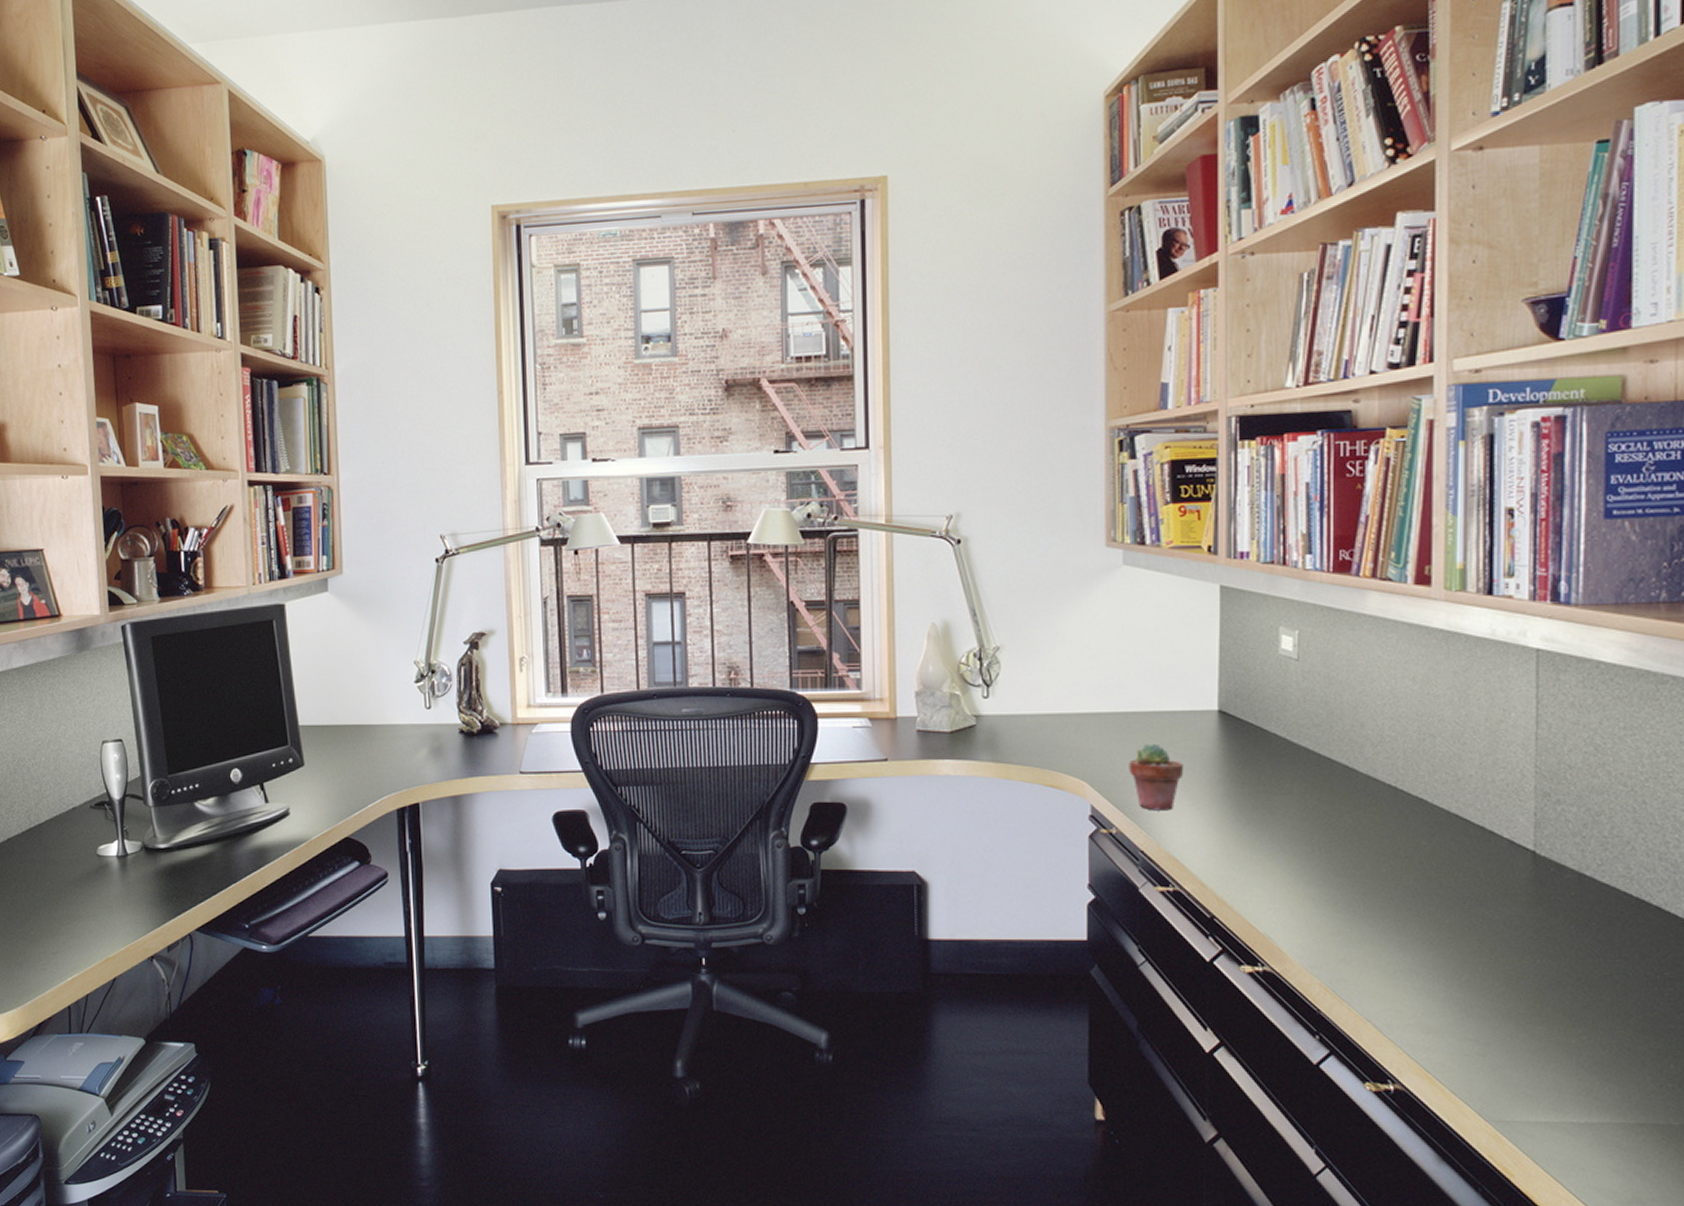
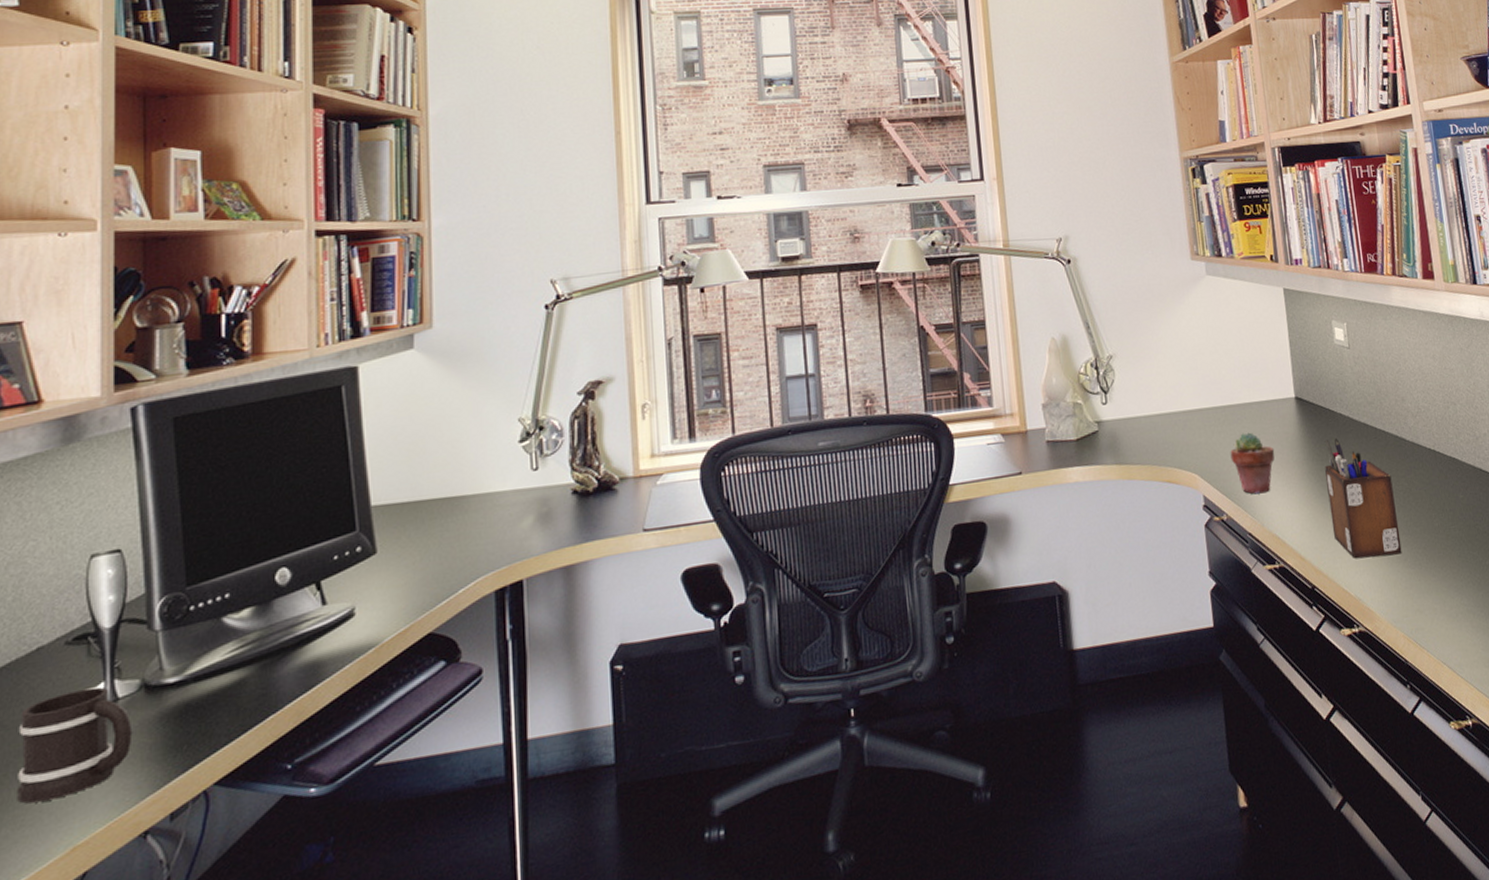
mug: none [65,843,139,922] -> present [17,686,133,804]
desk organizer: none [1245,761,1333,897] -> present [1324,438,1402,559]

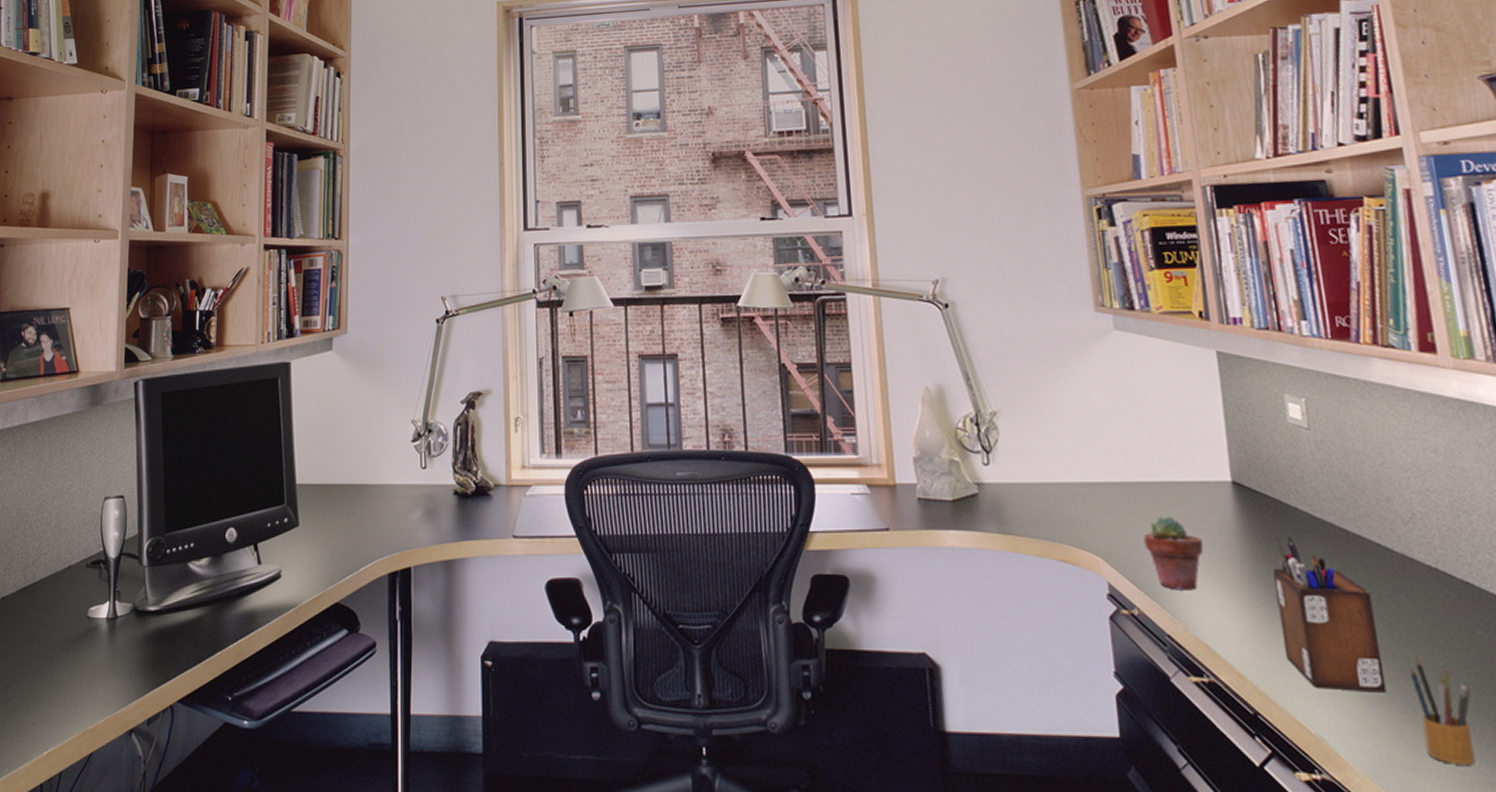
mug: present [17,686,133,804] -> none [52,604,126,689]
pencil box: none [1416,522,1459,602] -> present [1408,658,1475,765]

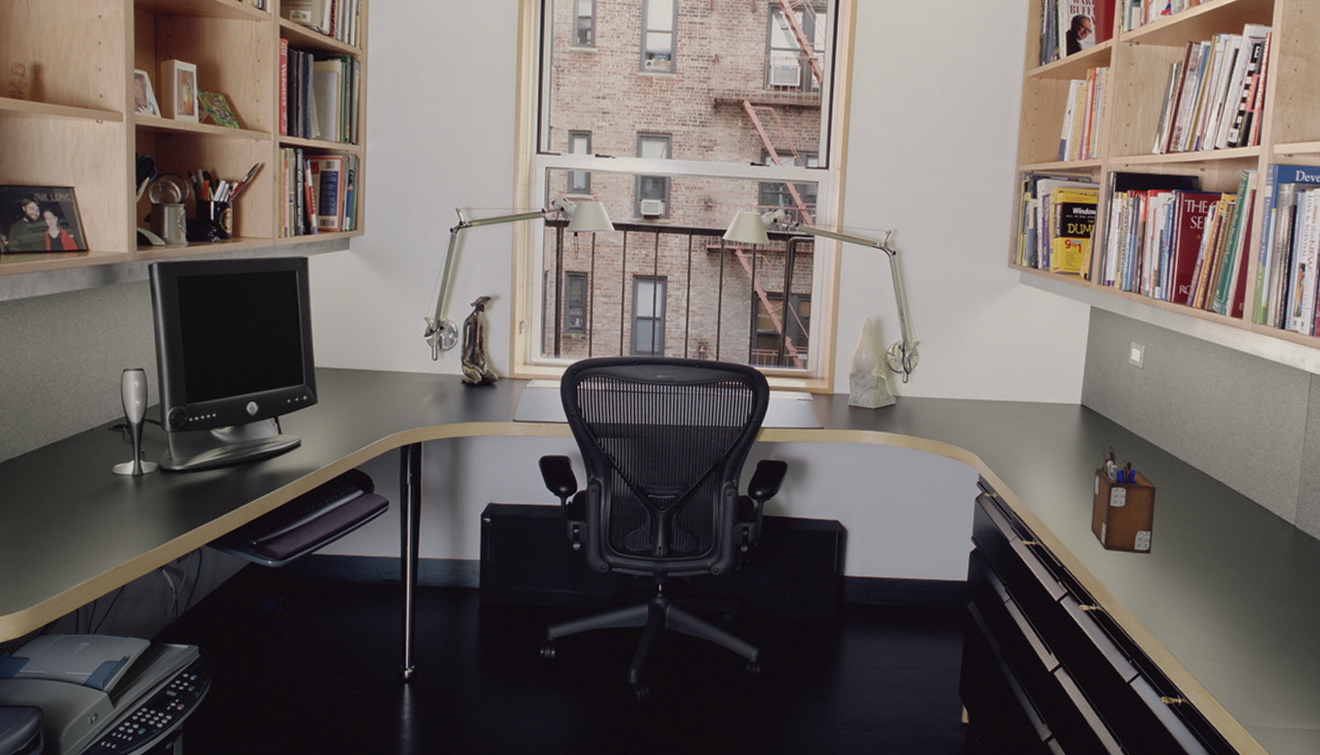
potted succulent: present [1143,516,1204,591] -> none [1010,427,1052,481]
pencil box: present [1408,658,1475,765] -> none [1167,531,1204,601]

